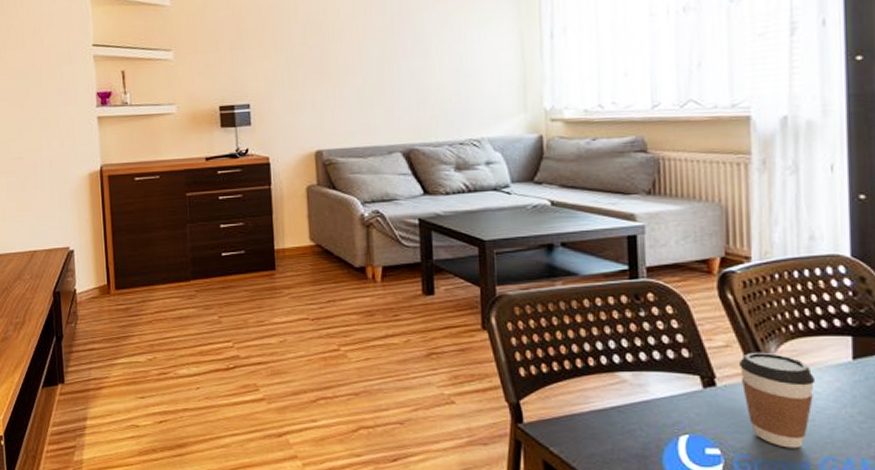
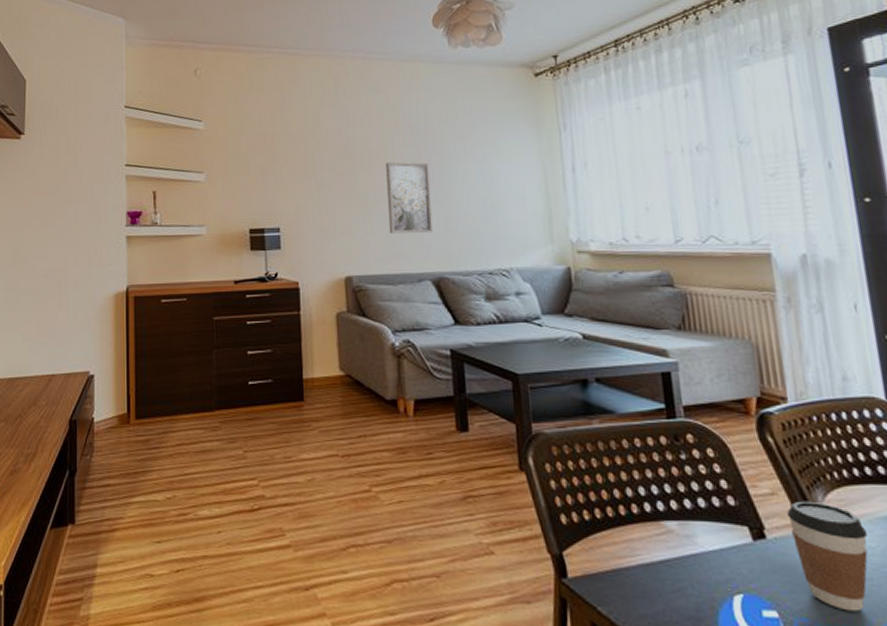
wall art: none [356,33,404,107] -> present [385,161,433,234]

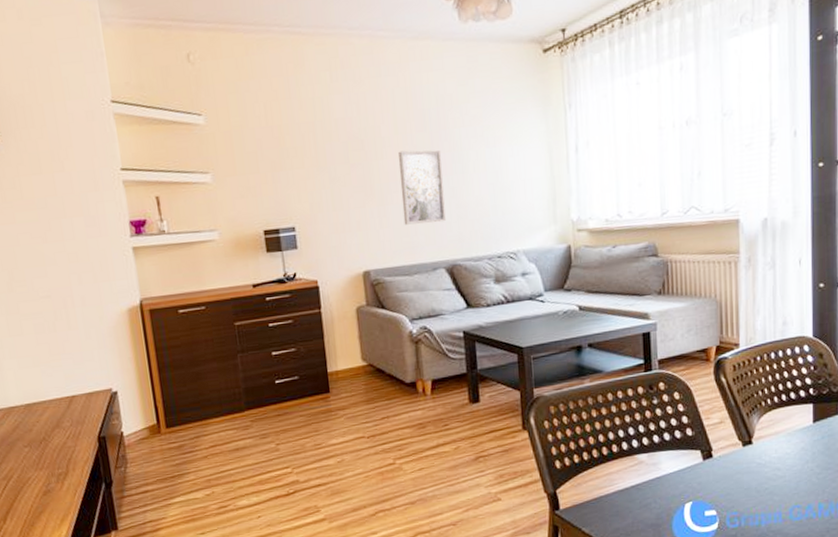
coffee cup: present [786,501,868,612] -> none [729,424,787,503]

